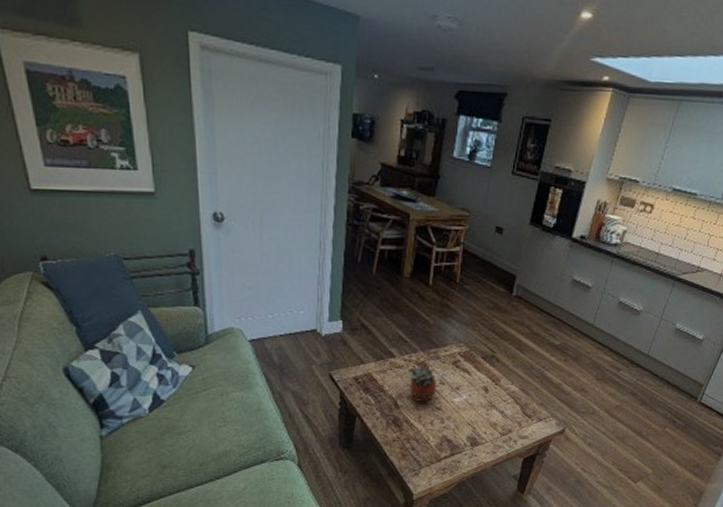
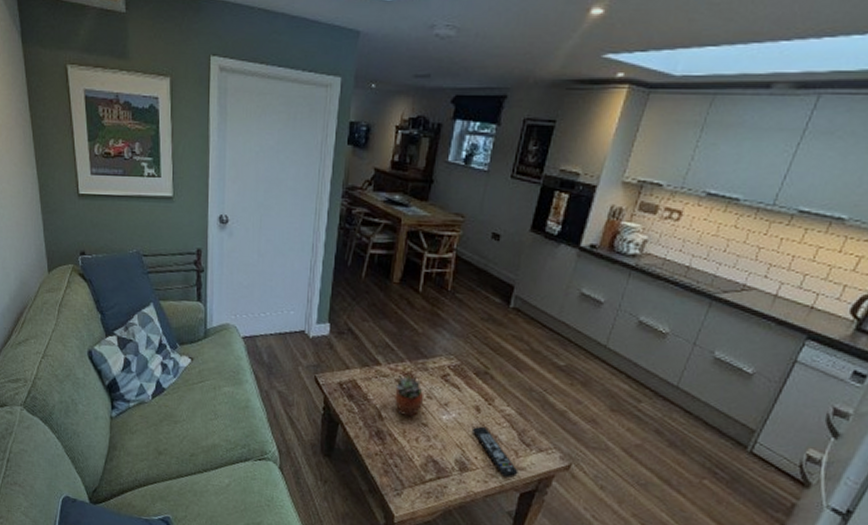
remote control: none [482,404,522,447] -> present [473,426,518,479]

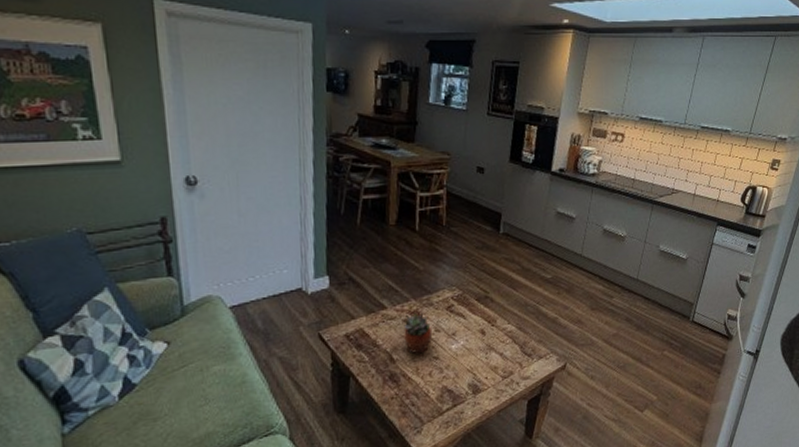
remote control: present [473,426,518,479] -> none [481,347,524,390]

